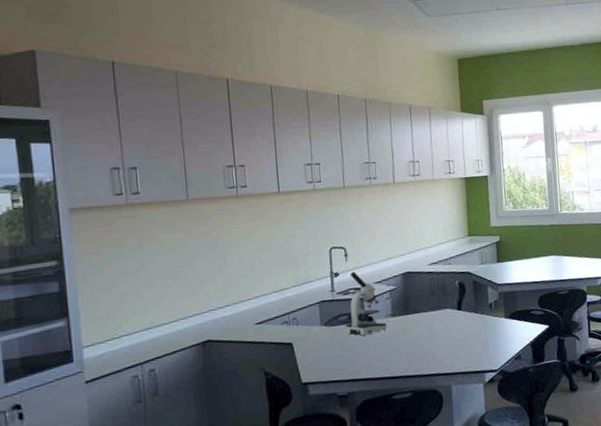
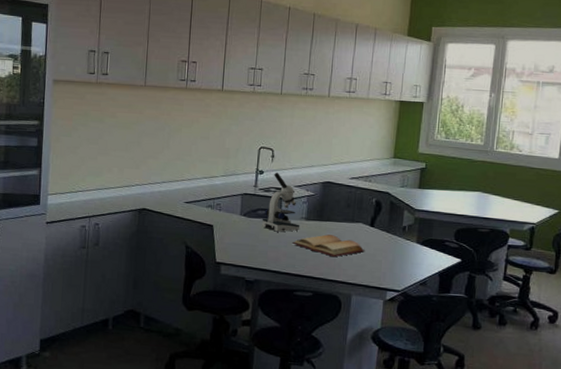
bible: none [381,326,456,350] -> present [292,234,365,257]

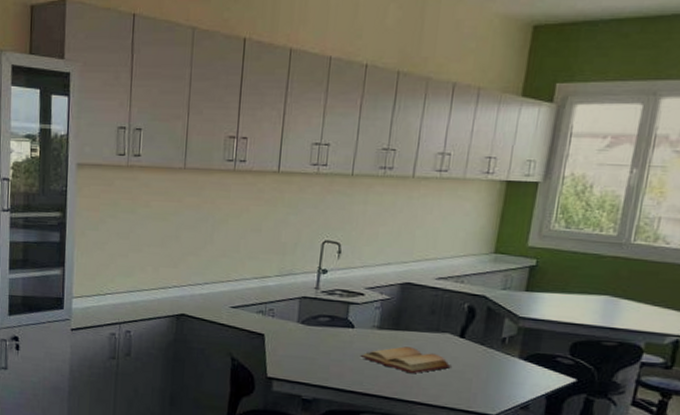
microscope: present [262,172,300,232] -> none [324,271,371,343]

